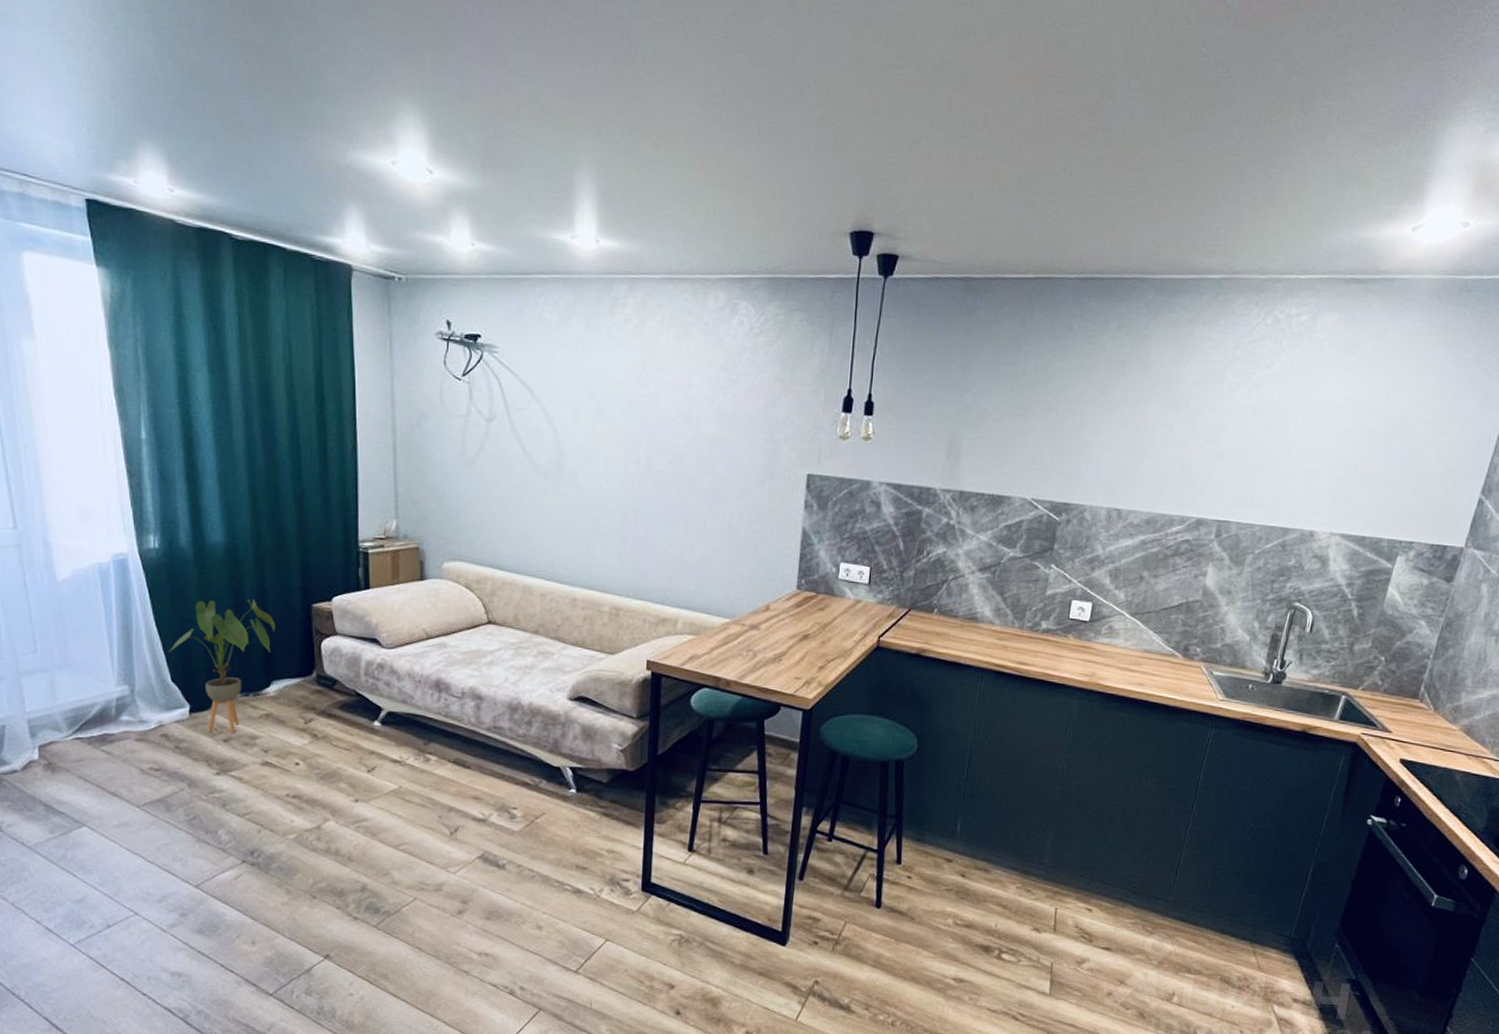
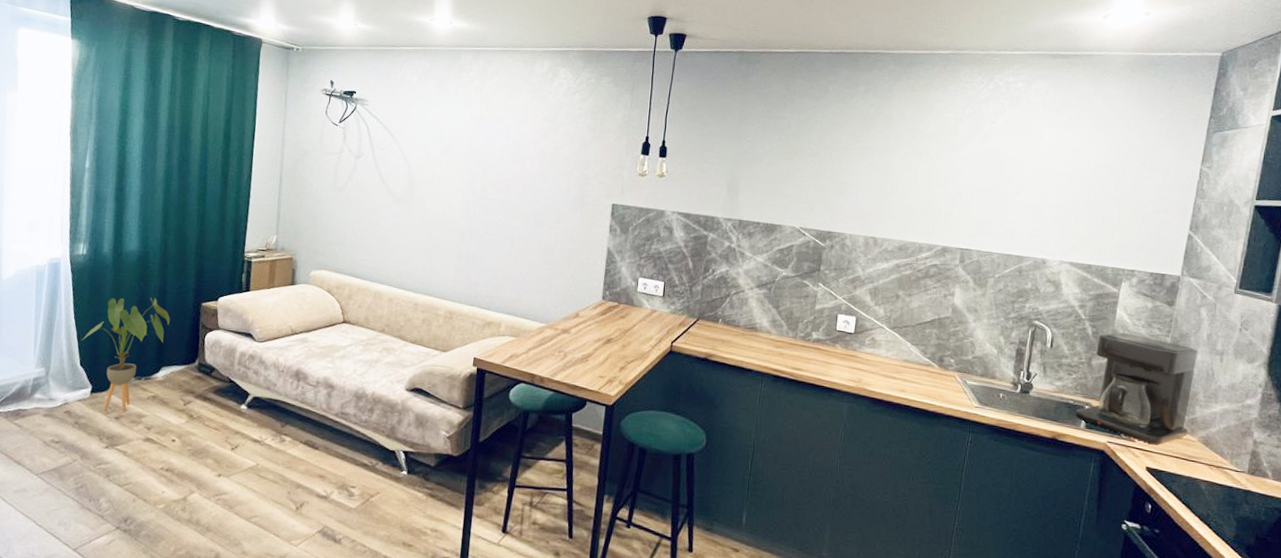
coffee maker: none [1329,614,1472,736] -> present [1075,333,1198,446]

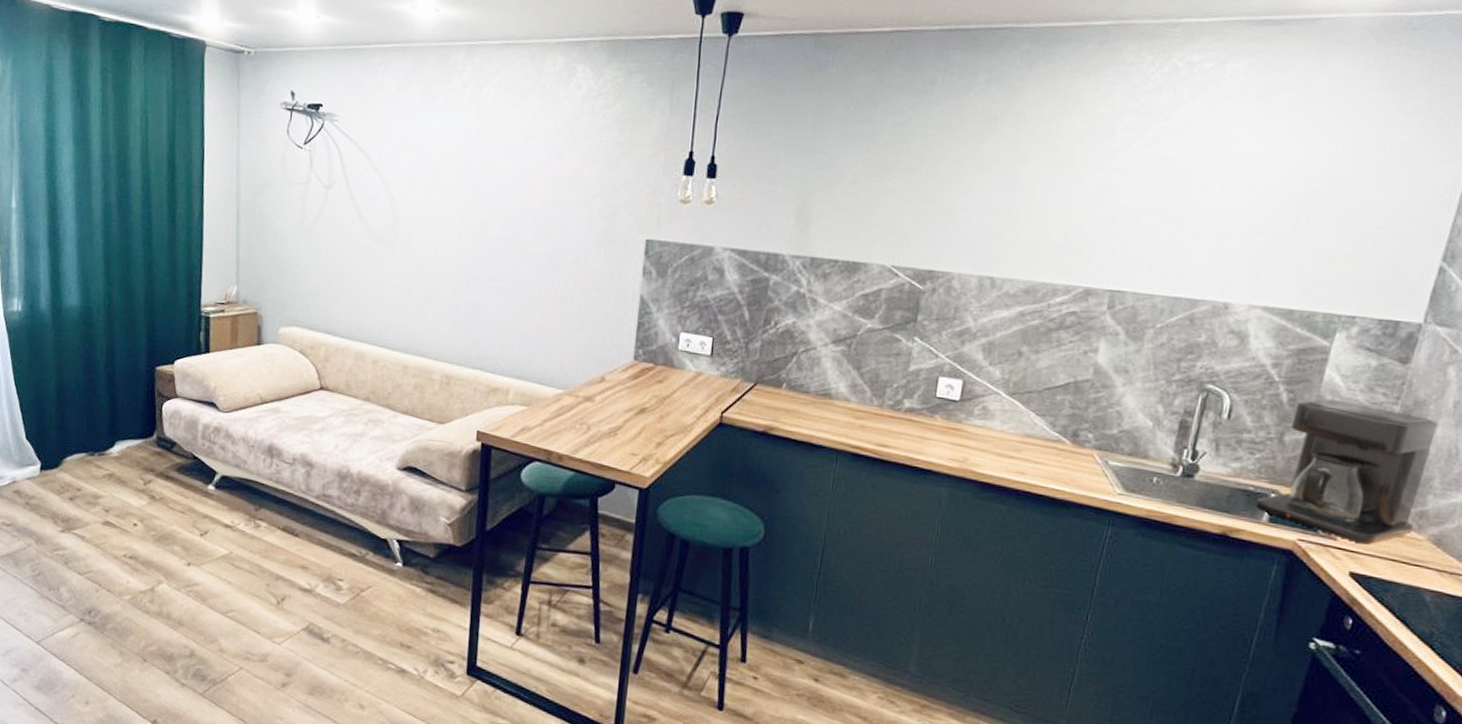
house plant: present [82,297,170,413] -> none [25,361,121,493]

